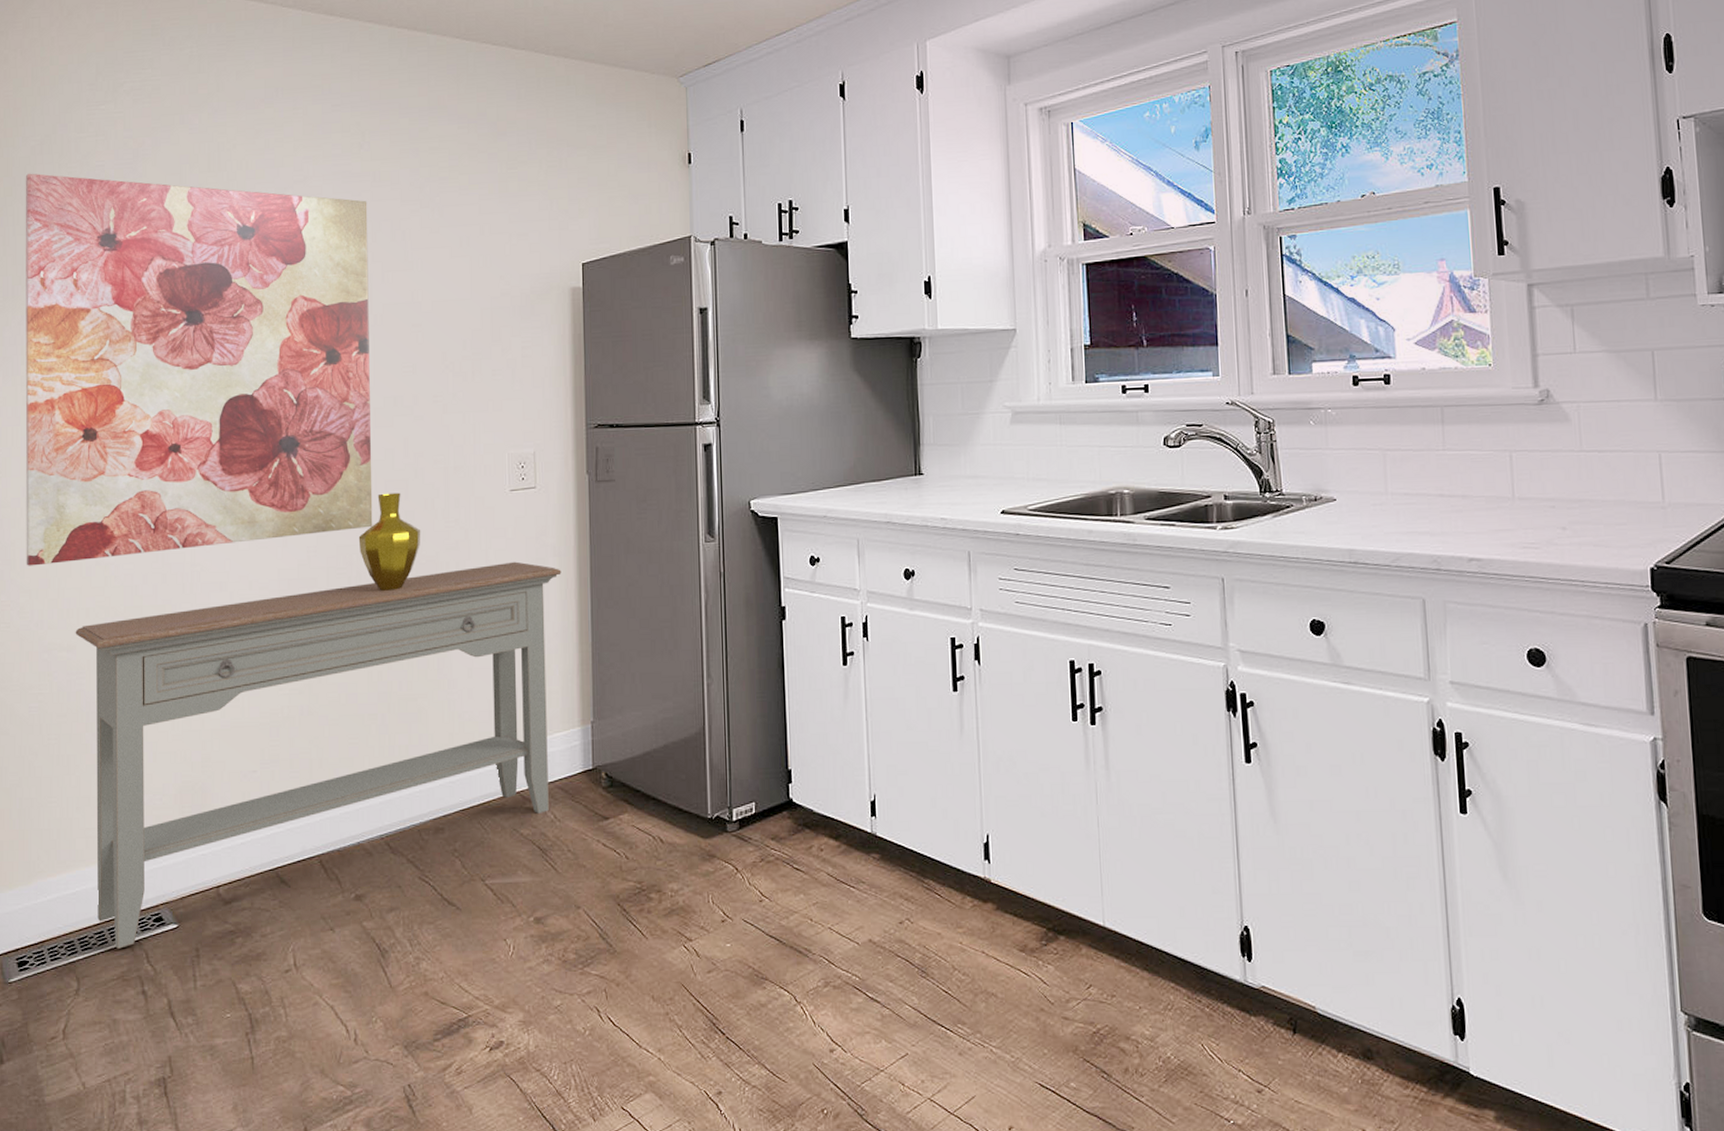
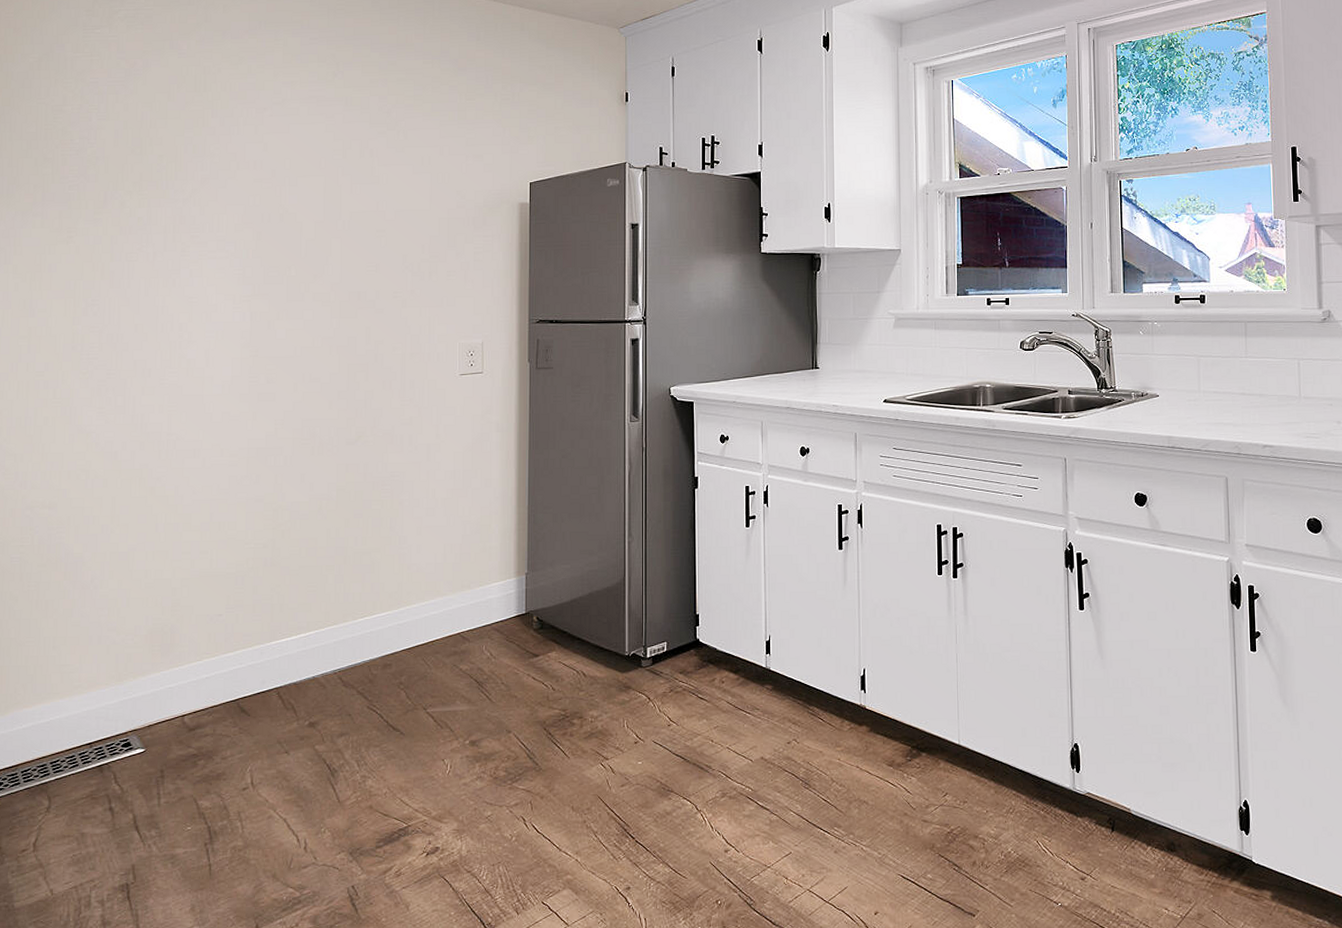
wall art: present [25,173,373,566] -> none [12,86,339,433]
console table: present [75,561,562,949] -> none [57,435,503,771]
vase: present [358,492,421,592] -> none [322,374,379,460]

